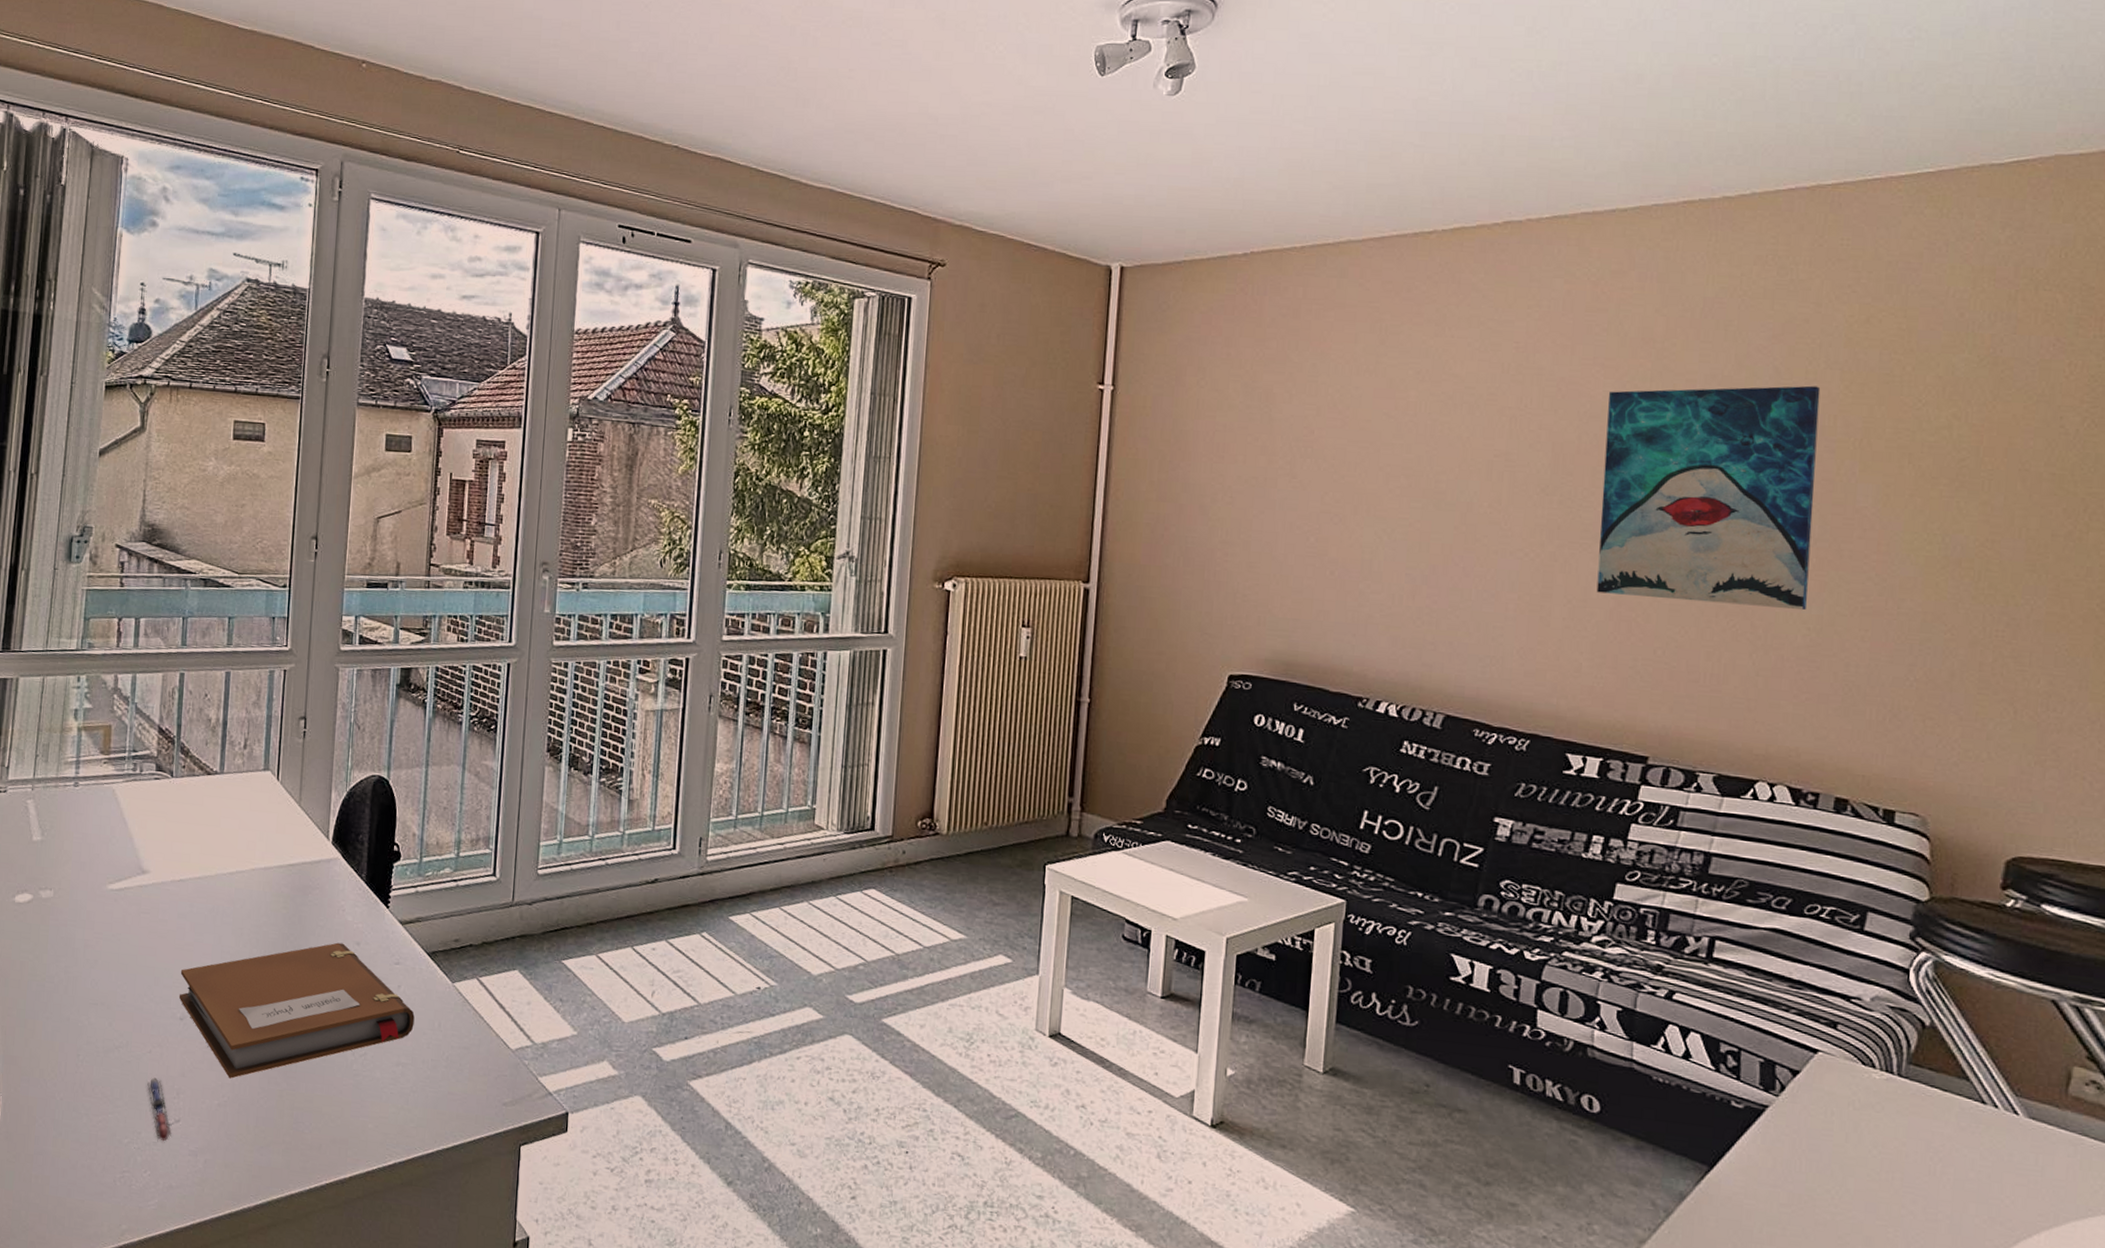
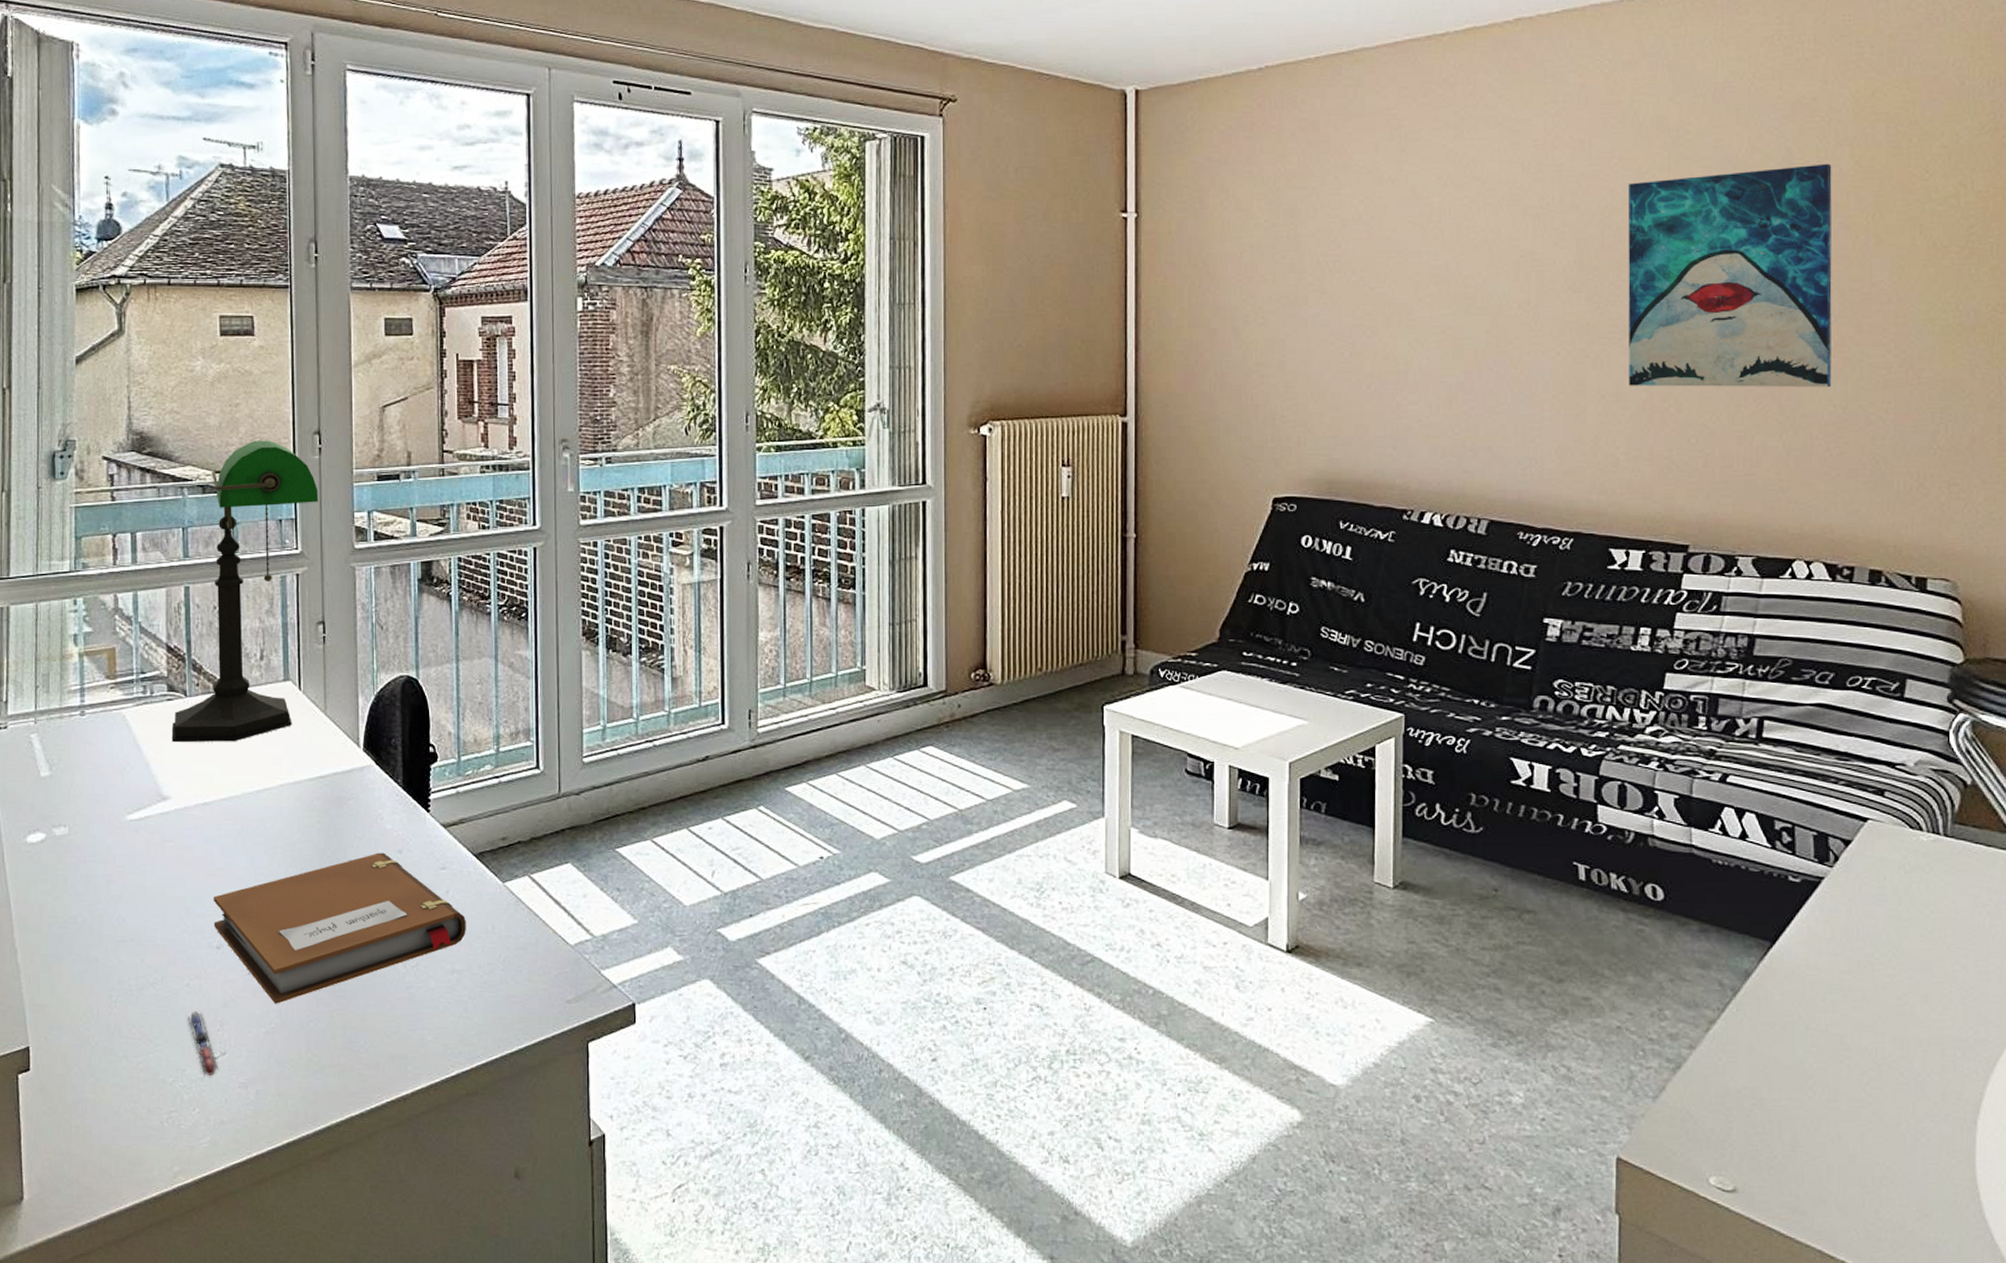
desk lamp: none [155,540,311,824] -> present [171,440,319,743]

